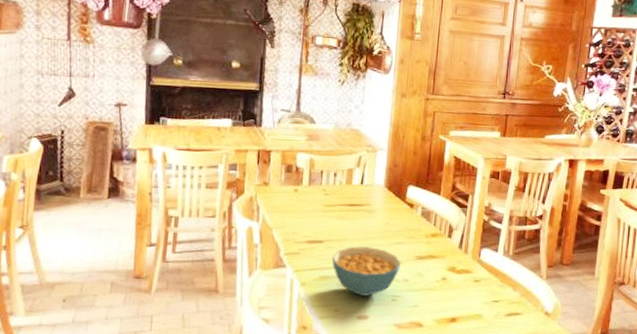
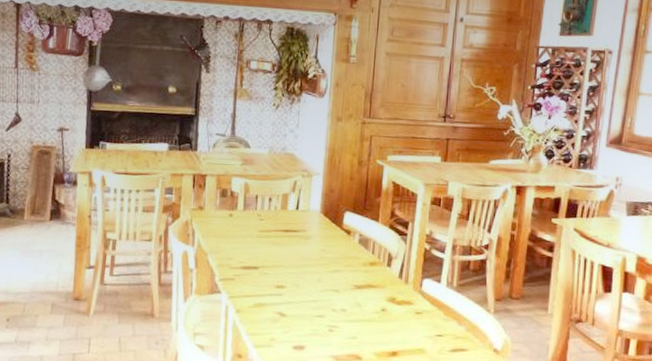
cereal bowl: present [332,246,401,296] -> none [267,273,338,326]

